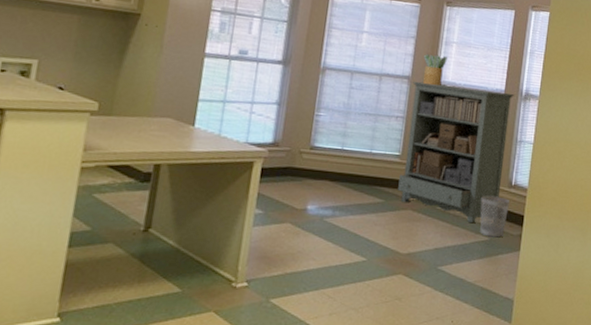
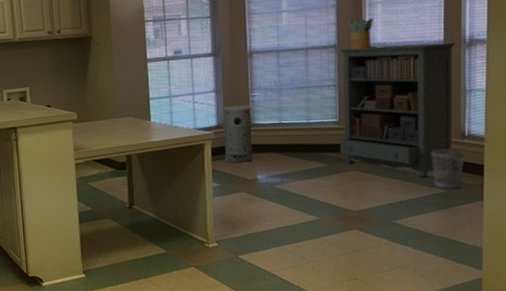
air purifier: none [275,122,314,189] -> present [223,105,252,163]

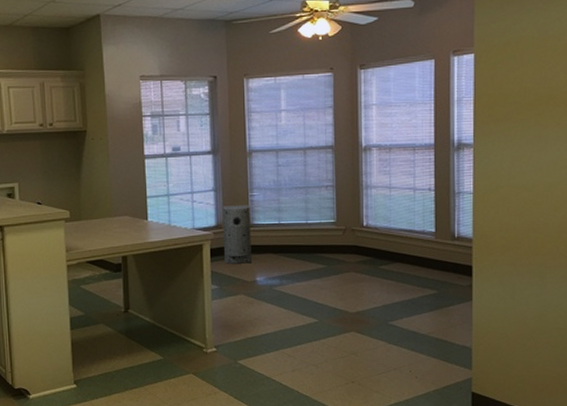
bookshelf: present [340,42,457,177] -> none [337,146,446,278]
potted plant: present [348,17,374,50] -> none [345,119,370,151]
wastebasket: present [431,149,464,189] -> none [424,250,455,290]

